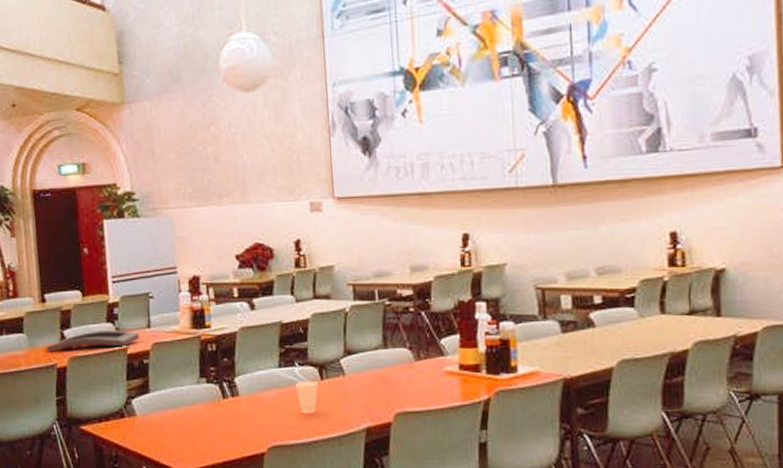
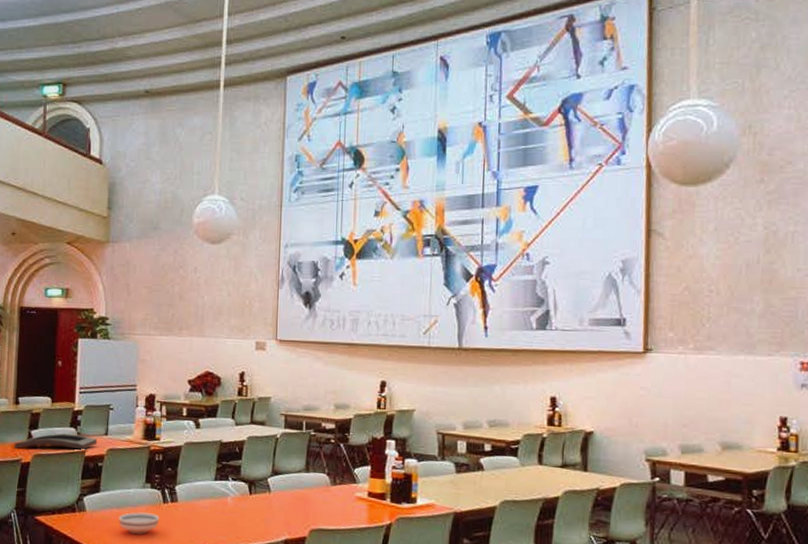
bowl: none [174,411,221,436] -> present [119,512,160,534]
cup: present [295,380,319,414] -> none [227,494,248,524]

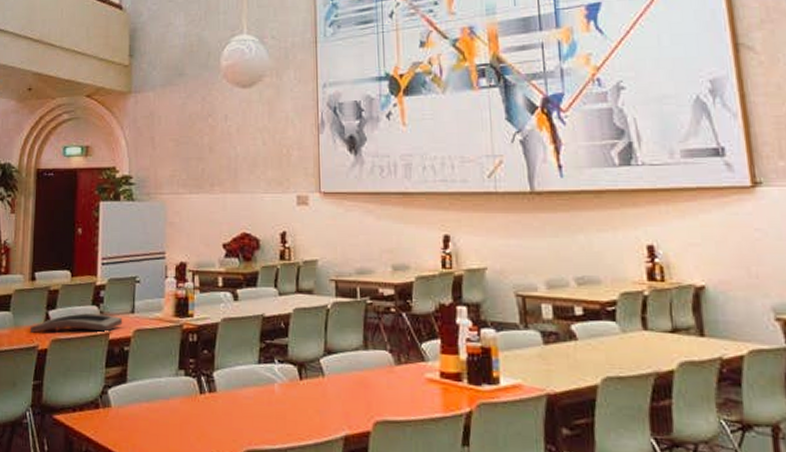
bowl: present [119,512,160,534] -> none [149,406,197,434]

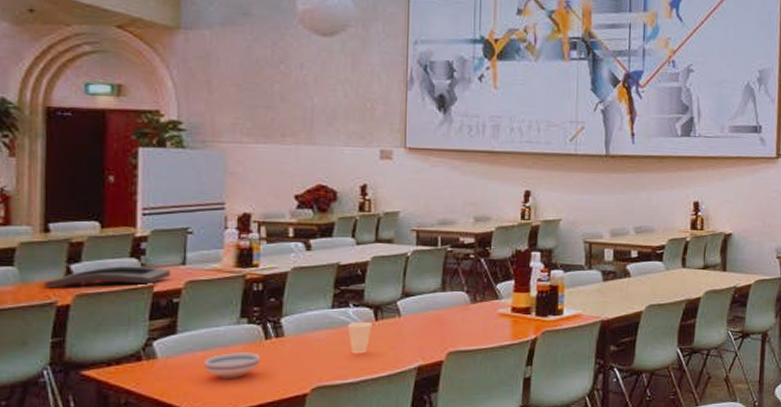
bowl: none [149,406,197,434] -> present [204,353,261,378]
cup: none [273,379,298,417] -> present [347,321,373,354]

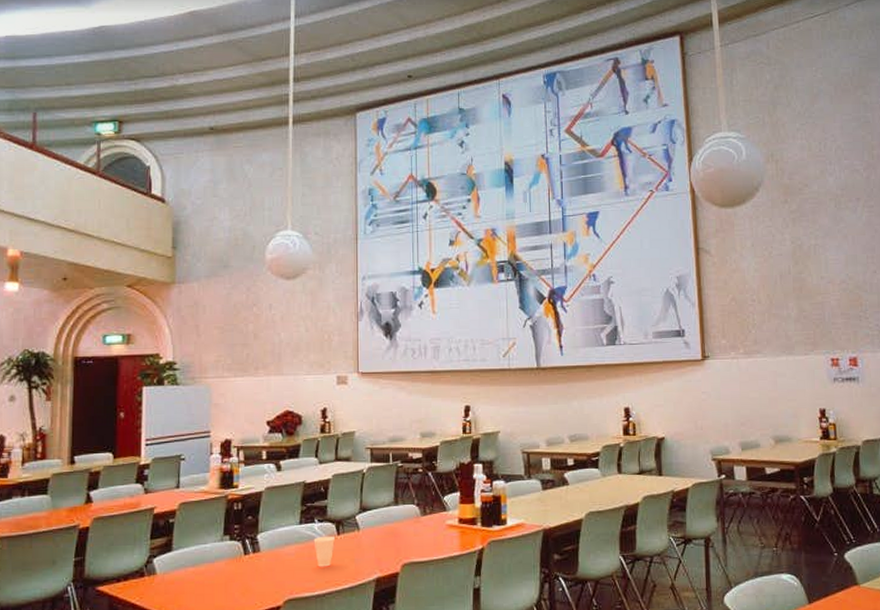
tray: present [43,266,171,288] -> none [69,491,168,513]
bowl: present [204,353,261,378] -> none [195,567,241,592]

